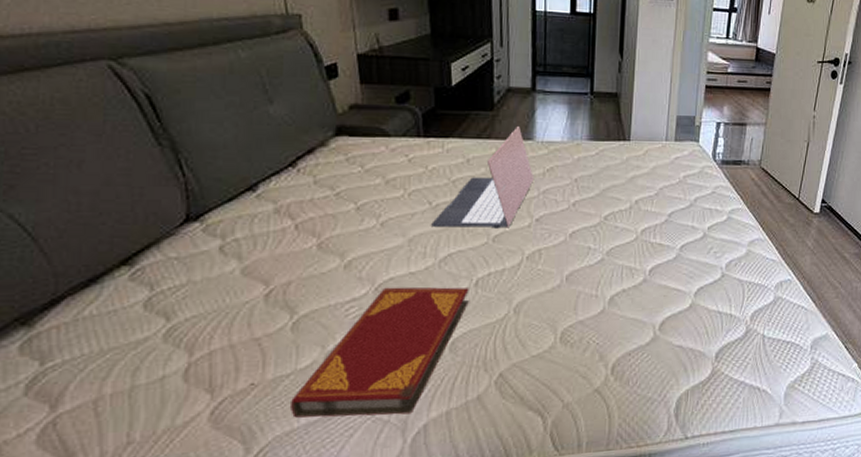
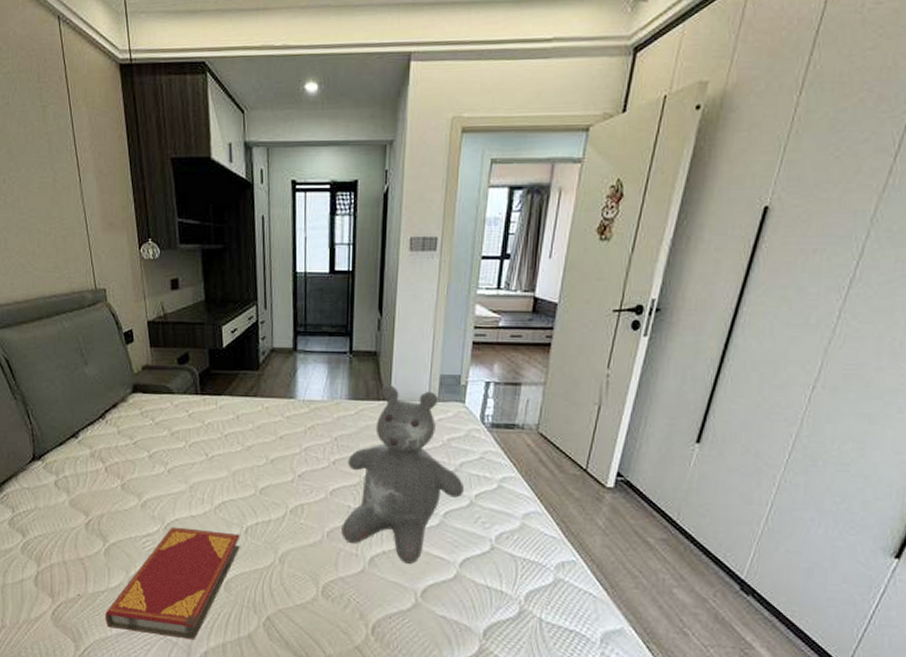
laptop: present [431,125,535,229] -> none [208,384,297,482]
teddy bear: none [581,126,699,299] -> present [341,385,465,564]

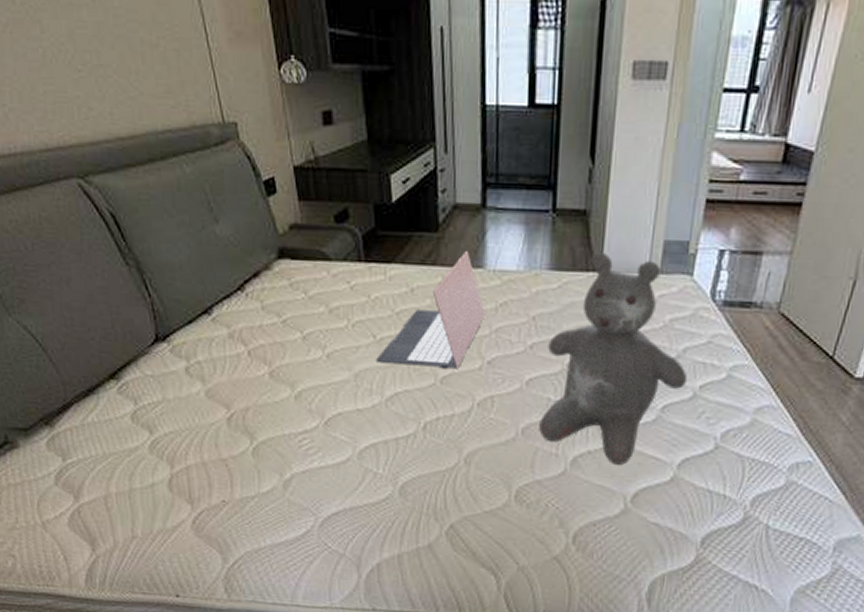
hardback book: present [105,527,240,640] -> none [257,422,417,551]
laptop: none [208,384,297,482] -> present [376,250,486,370]

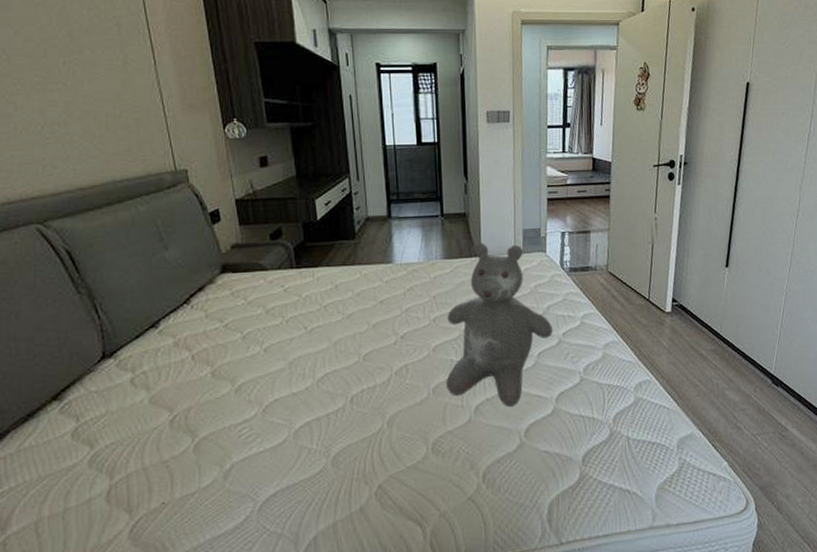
laptop: present [376,250,486,370] -> none [308,251,397,349]

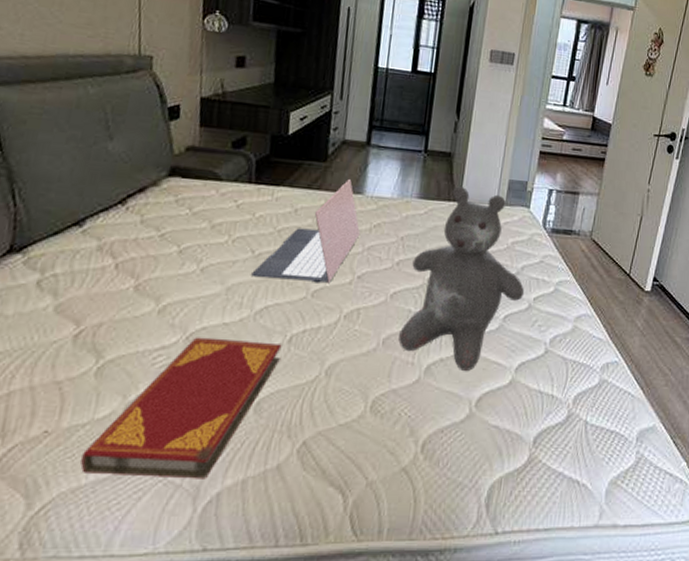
hardback book: none [197,405,346,534] -> present [80,337,282,479]
laptop: none [308,251,397,349] -> present [251,178,361,284]

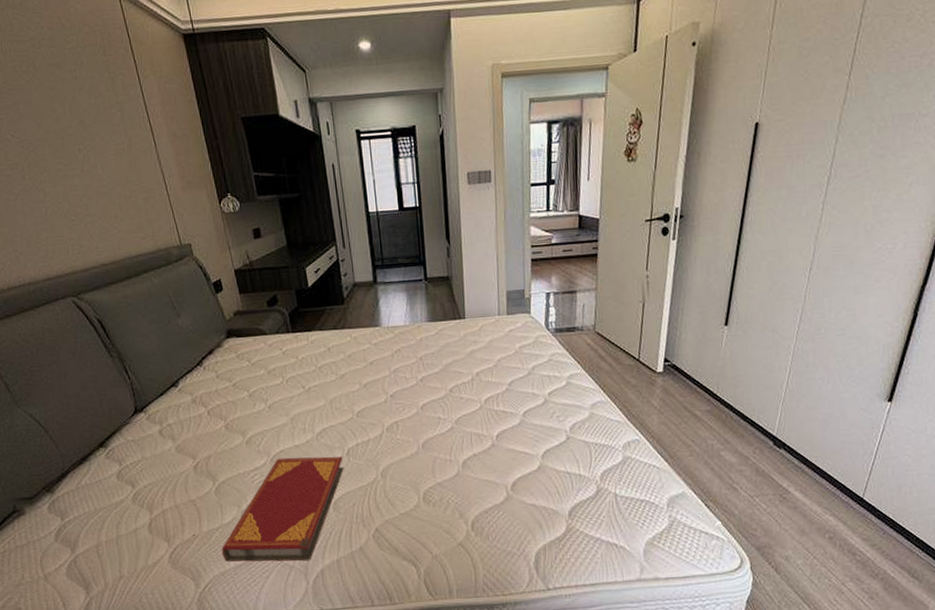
laptop: present [251,178,361,284] -> none [307,315,385,407]
teddy bear: present [398,186,525,371] -> none [434,305,539,462]

